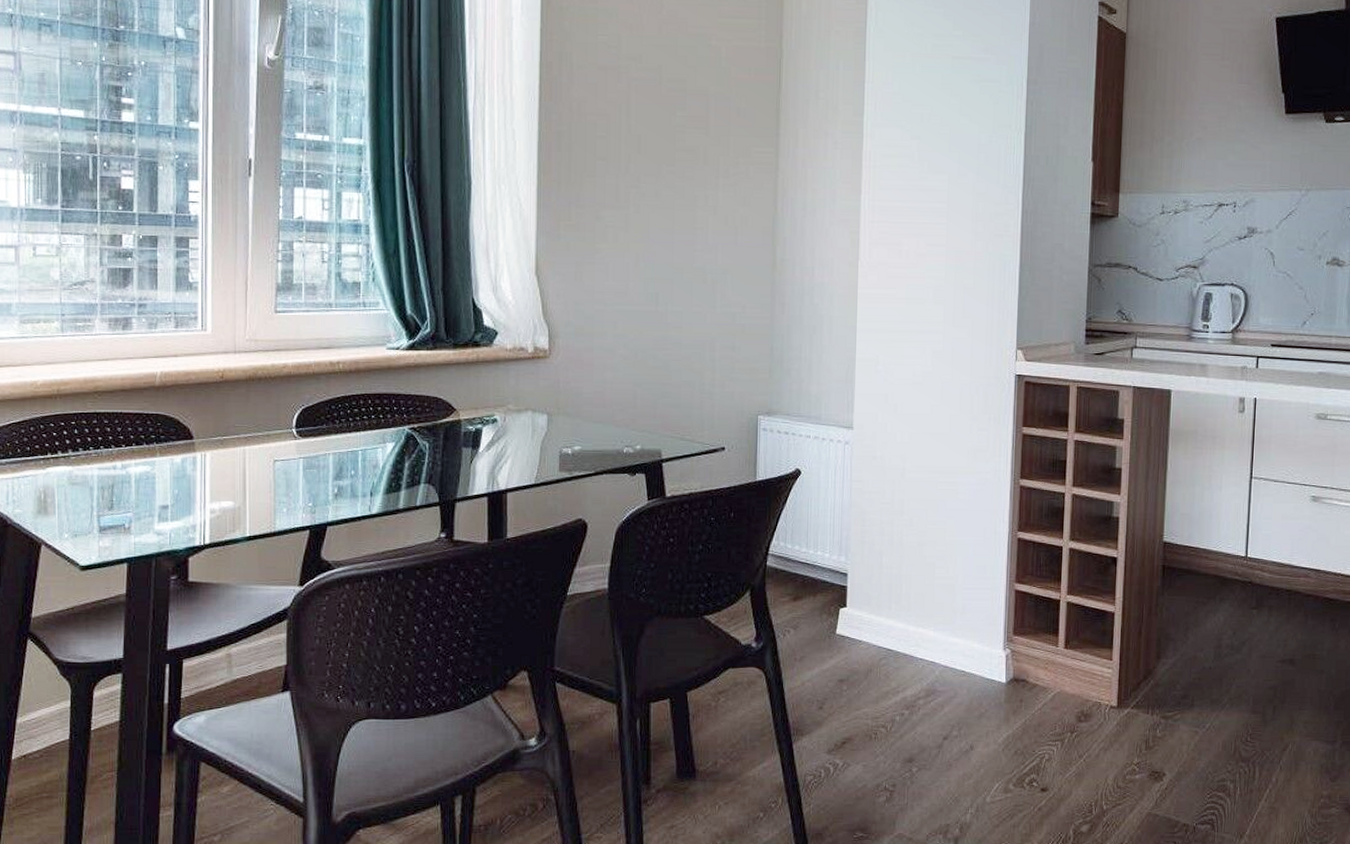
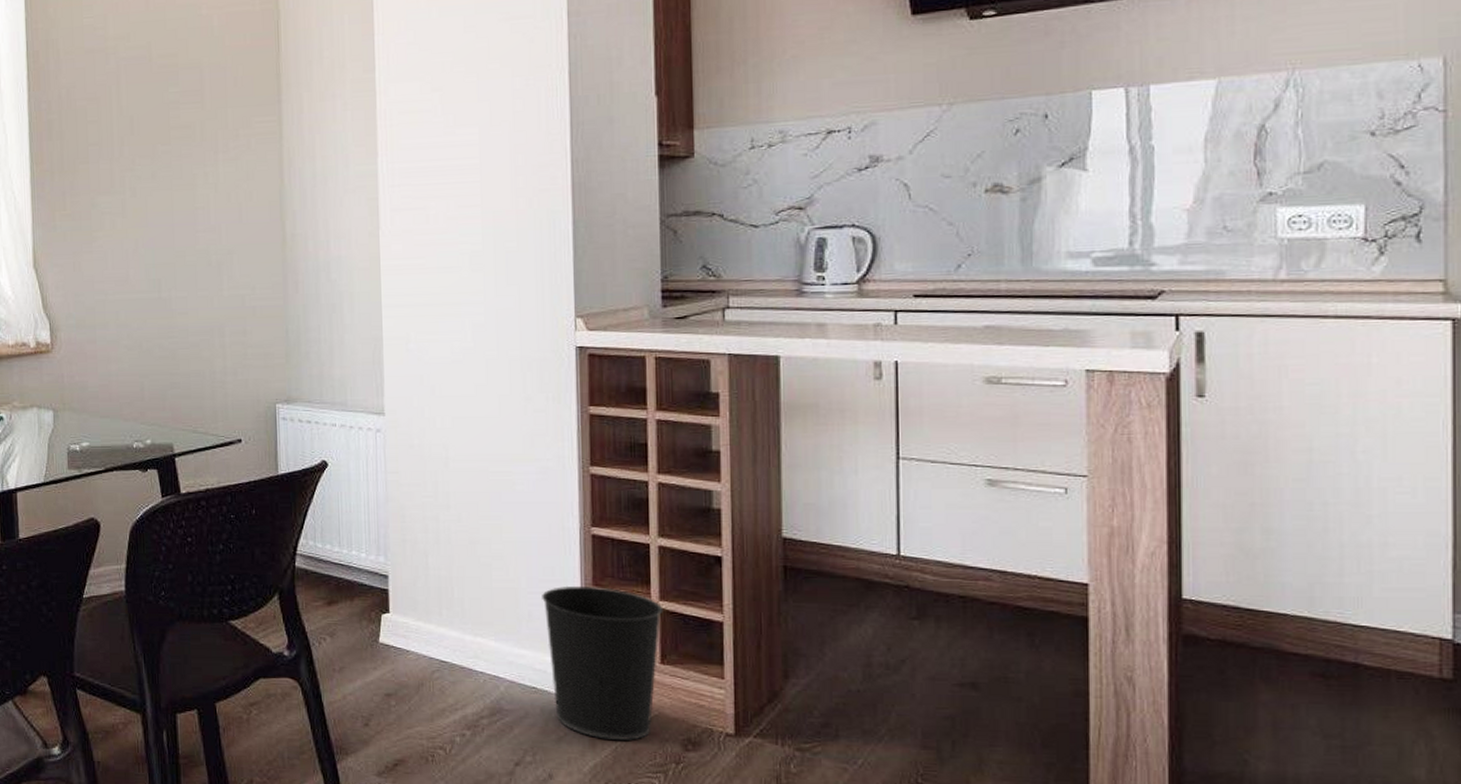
wastebasket: none [974,582,1070,714] -> present [542,585,664,740]

